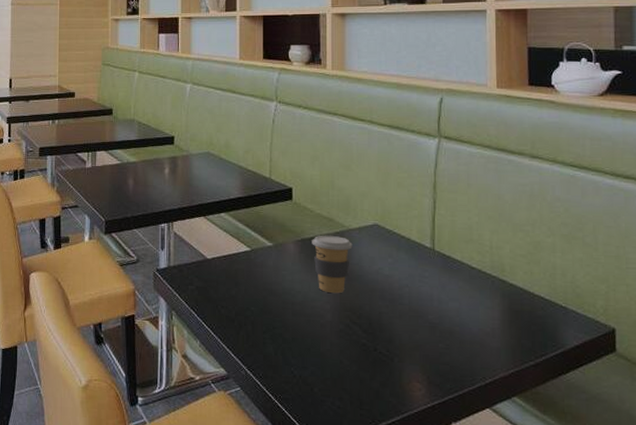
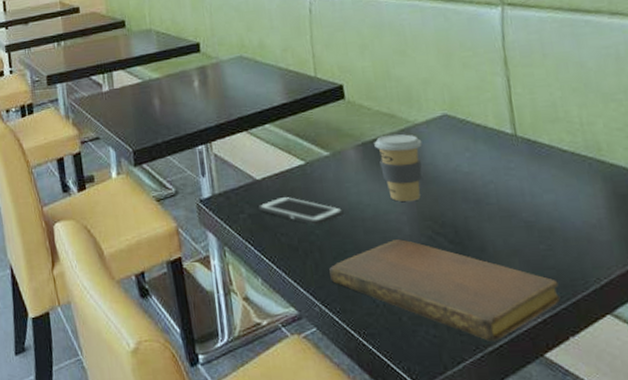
cell phone: none [206,275,277,303] -> present [259,196,344,225]
notebook: none [258,323,450,419] -> present [329,239,561,342]

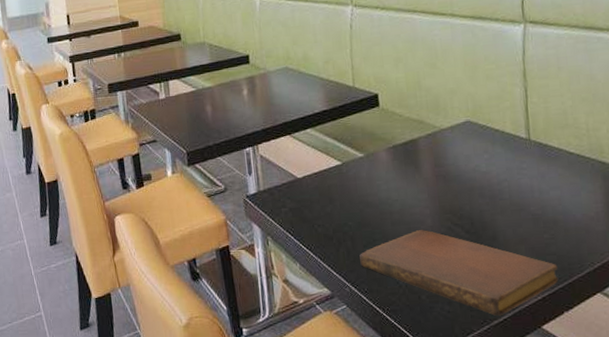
cell phone: present [259,196,344,225] -> none [299,192,374,218]
coffee cup: present [374,134,423,202] -> none [403,138,447,198]

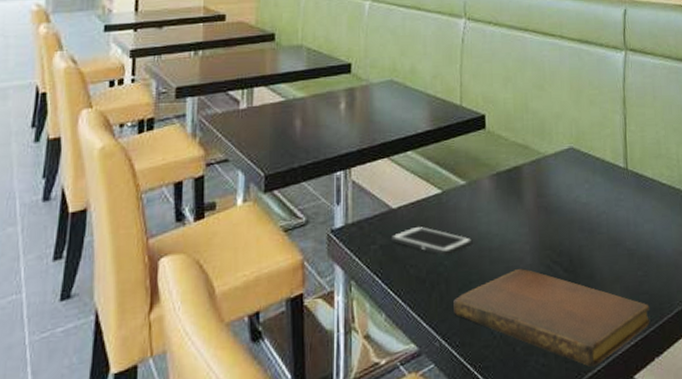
cell phone: none [299,192,374,218] -> present [391,226,473,256]

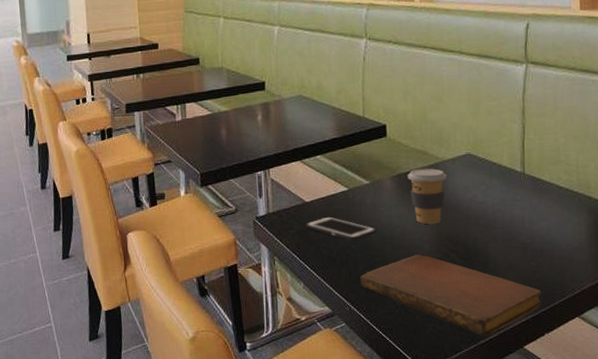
coffee cup: none [507,165,550,232] -> present [407,168,447,225]

